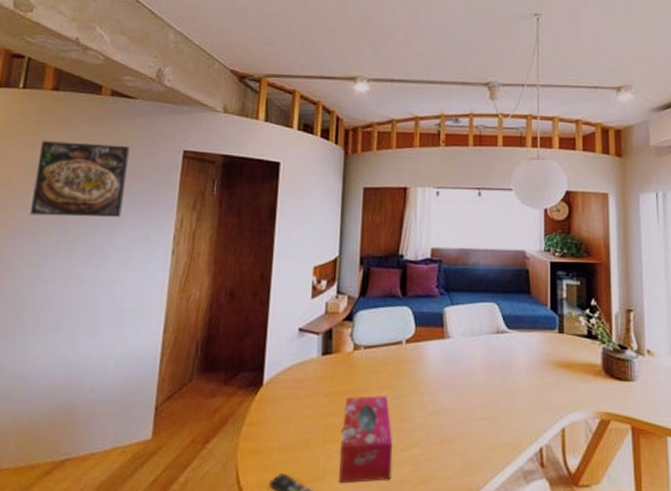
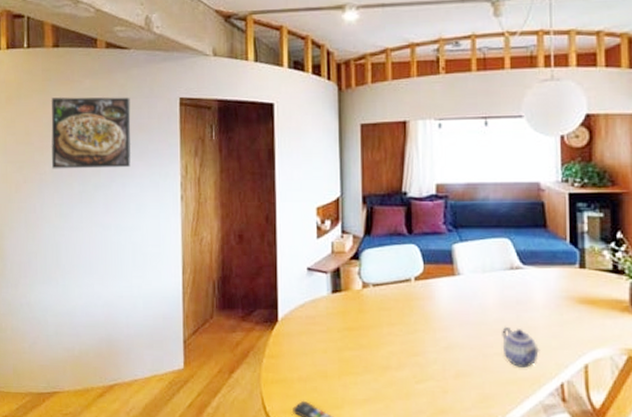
tissue box: present [339,395,393,484] -> none [357,331,408,412]
teapot: none [486,390,522,432] -> present [502,326,540,368]

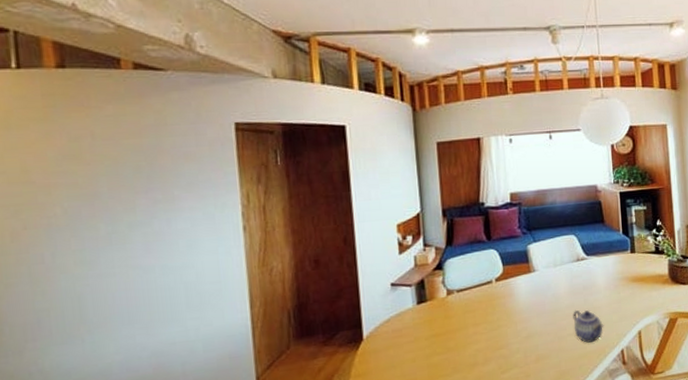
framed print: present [51,97,131,169] -> none [59,123,177,210]

